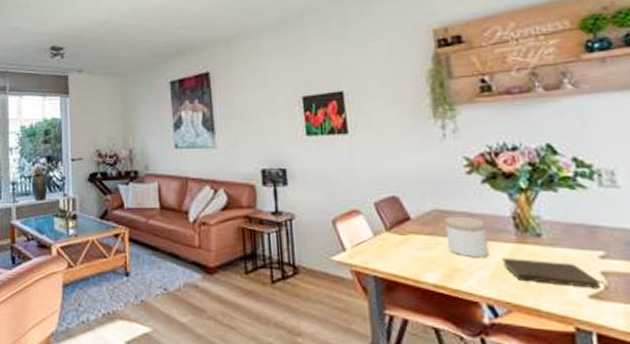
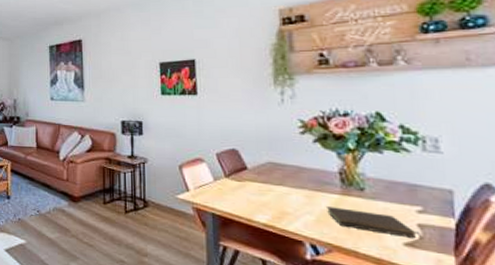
jar: present [444,216,489,258] -> none [277,168,315,205]

